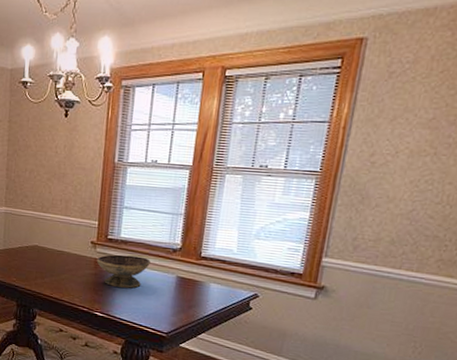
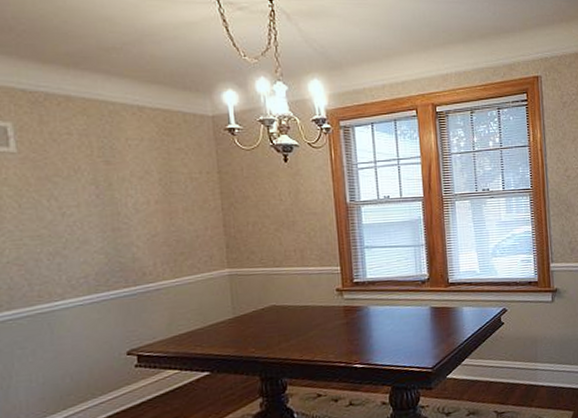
decorative bowl: present [96,254,151,289] -> none [345,294,402,332]

